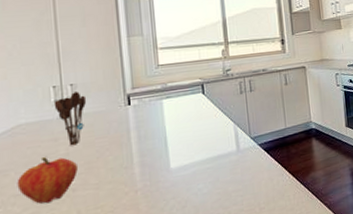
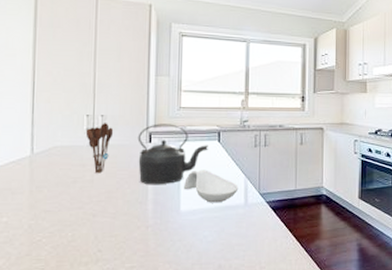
fruit: present [17,157,78,204] -> none [48,180,99,224]
kettle: none [114,82,193,148] -> present [137,124,208,185]
spoon rest: none [171,123,229,156] -> present [184,169,239,203]

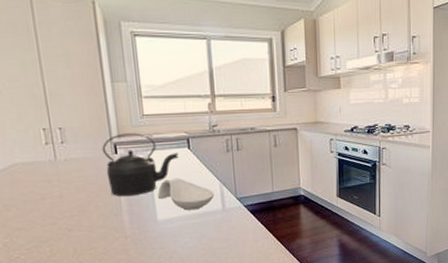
utensil holder: present [85,123,114,174] -> none [45,136,76,189]

